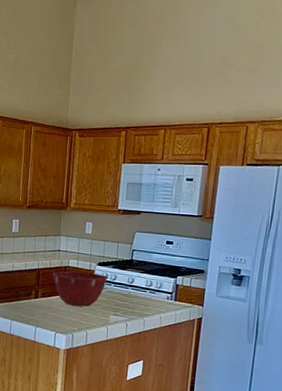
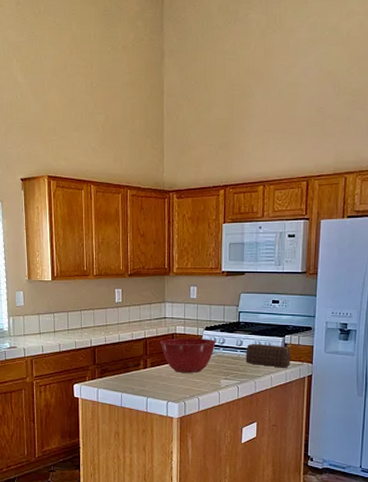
speaker: none [136,281,182,309] -> present [245,343,291,368]

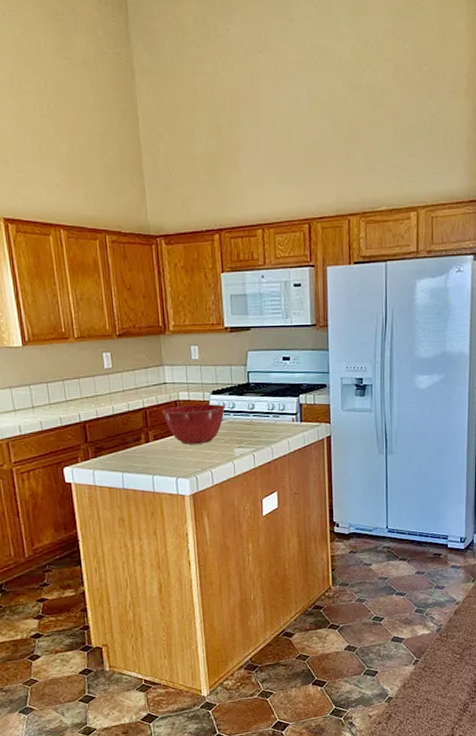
speaker: present [245,343,291,368] -> none [259,405,307,431]

